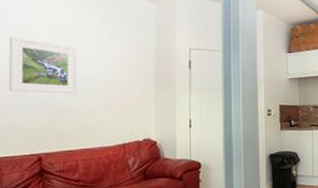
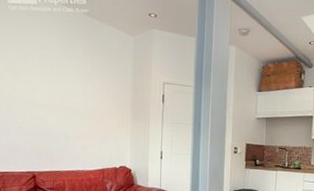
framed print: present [8,37,78,94] -> none [9,65,65,121]

